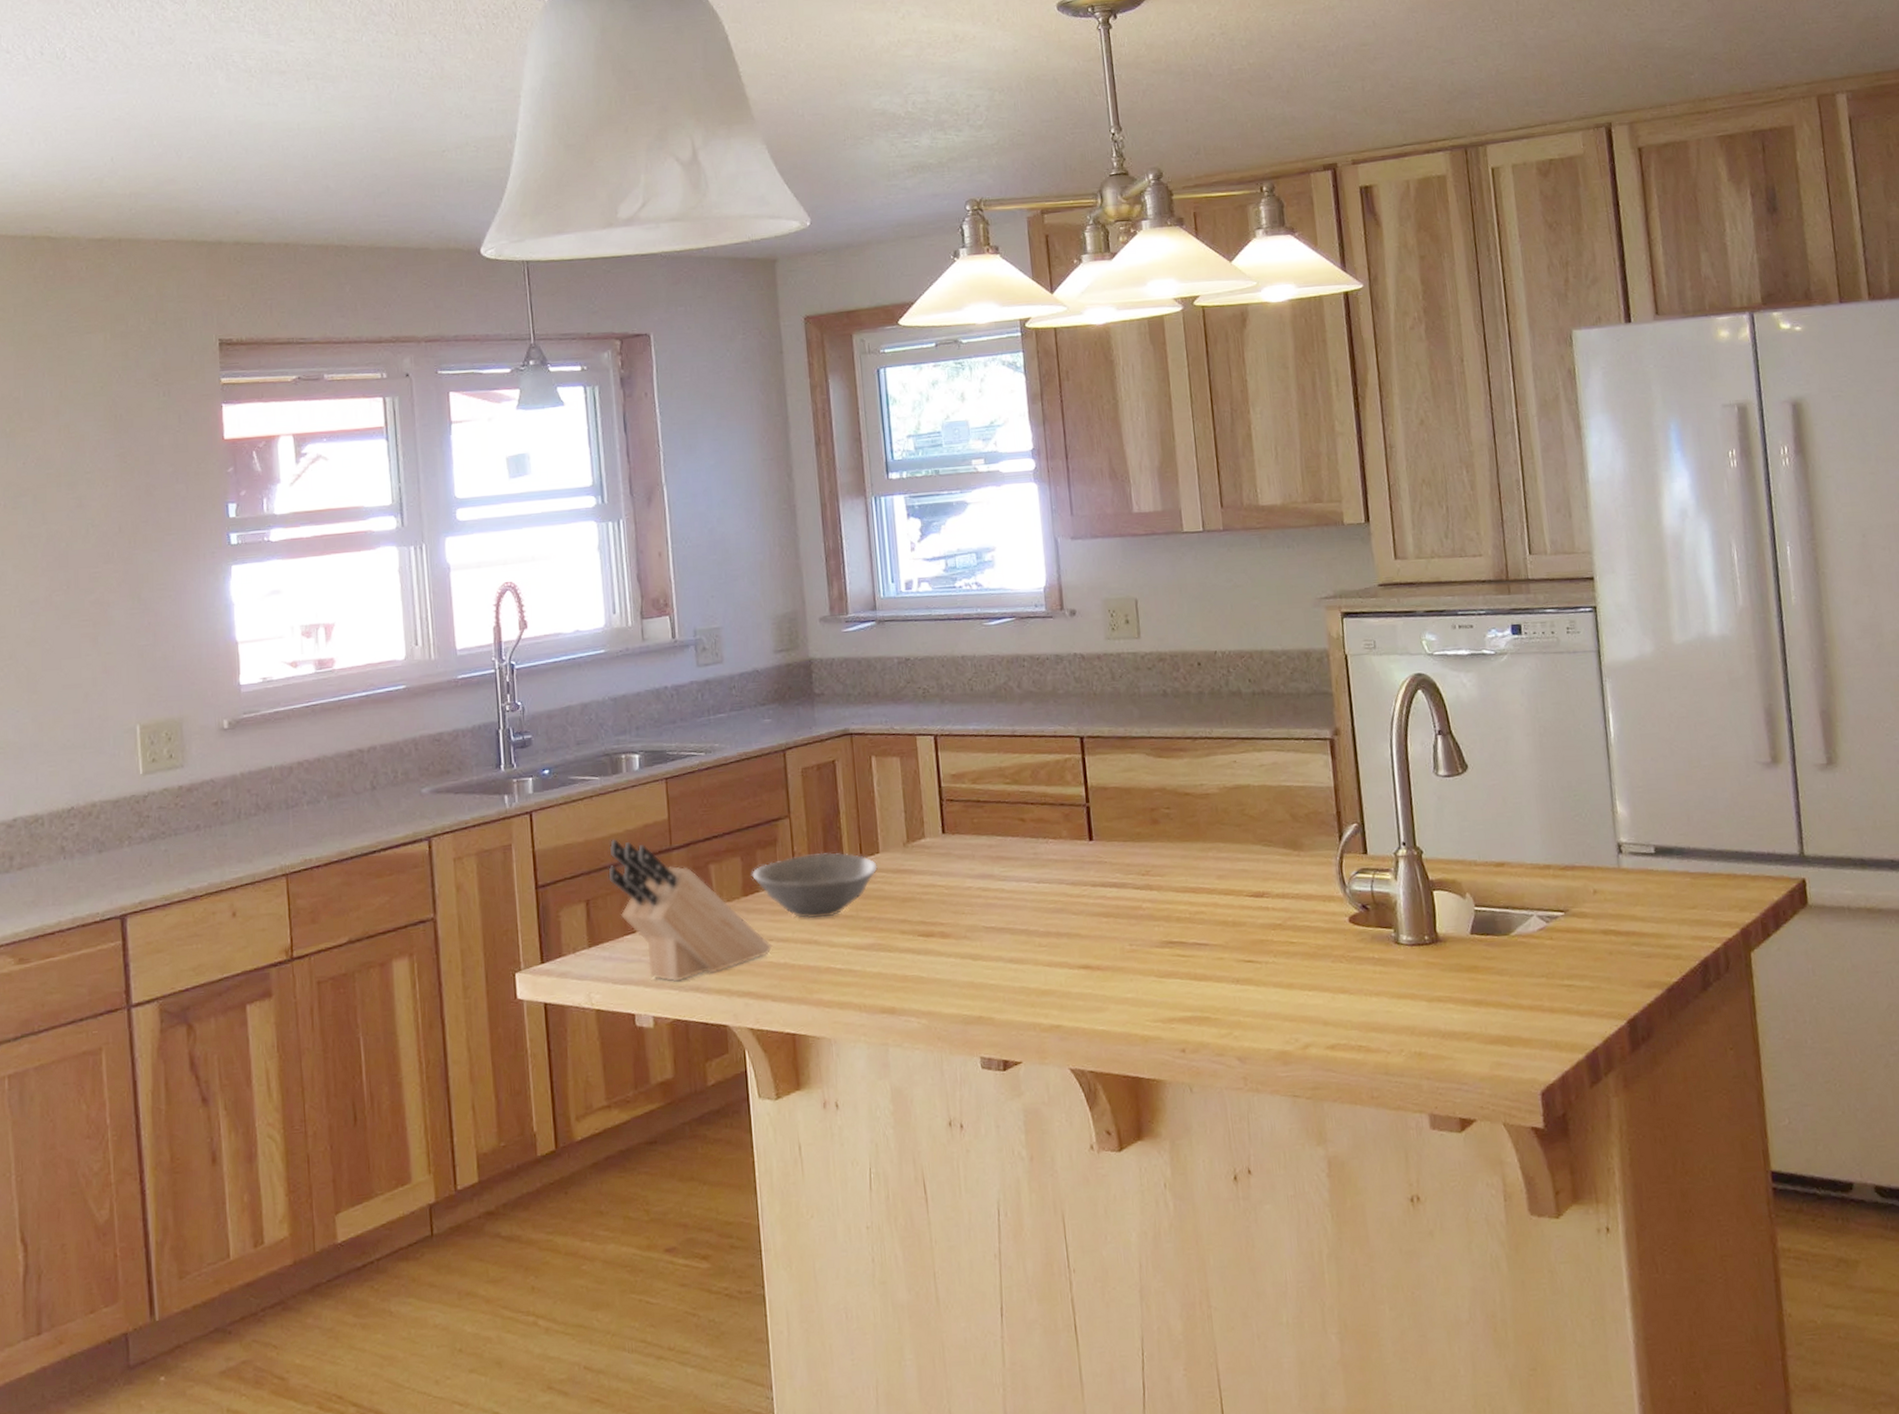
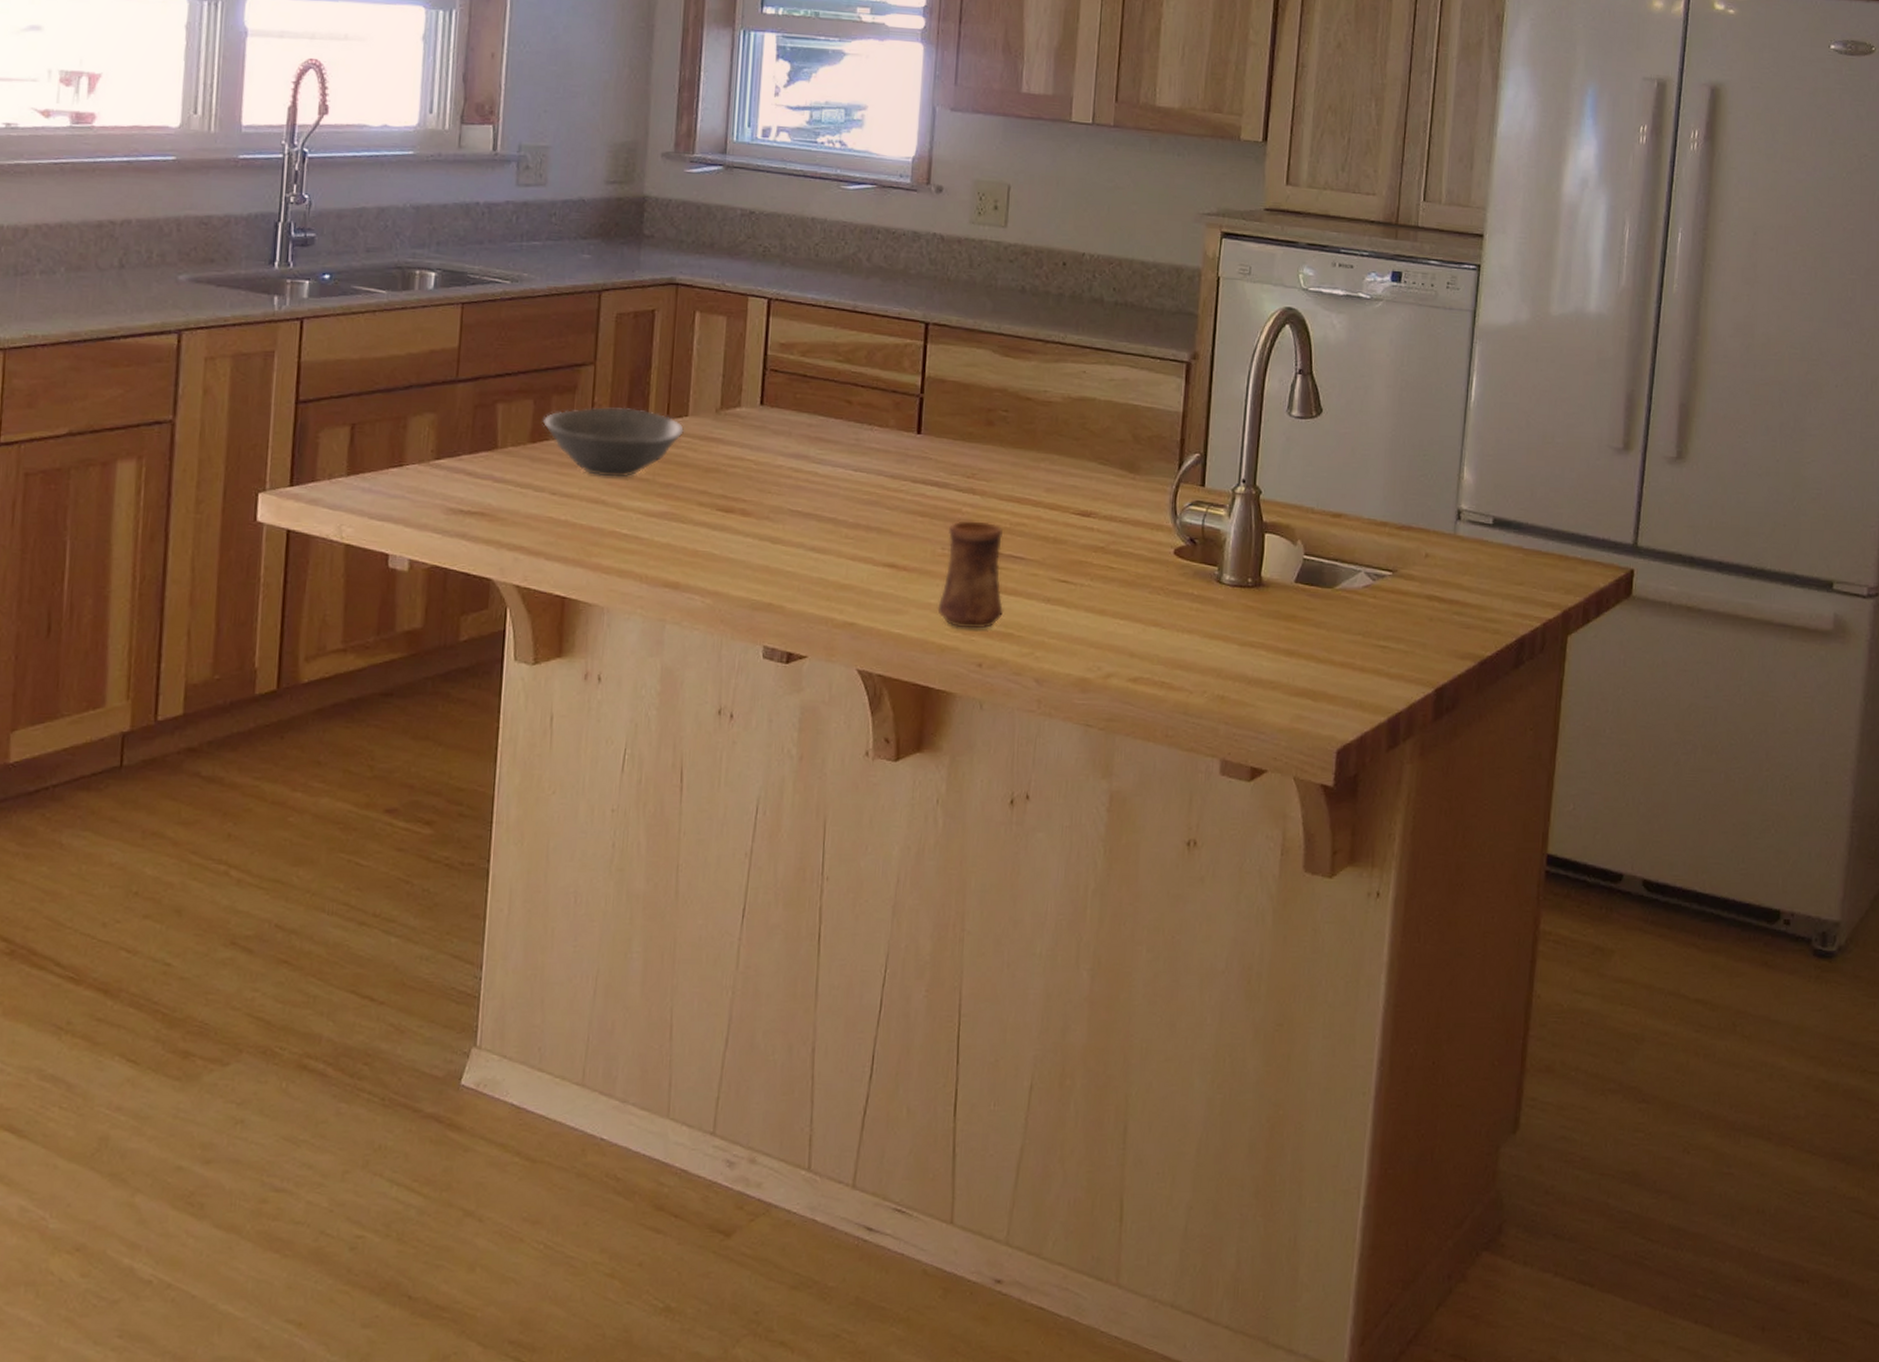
knife block: present [608,839,772,982] -> none [381,362,554,525]
cup: none [1133,914,1198,1018] -> present [937,520,1004,629]

